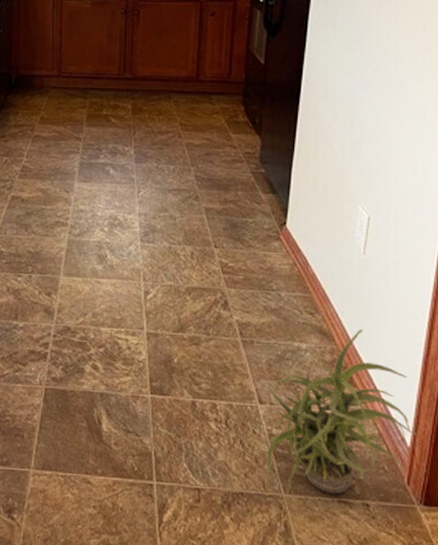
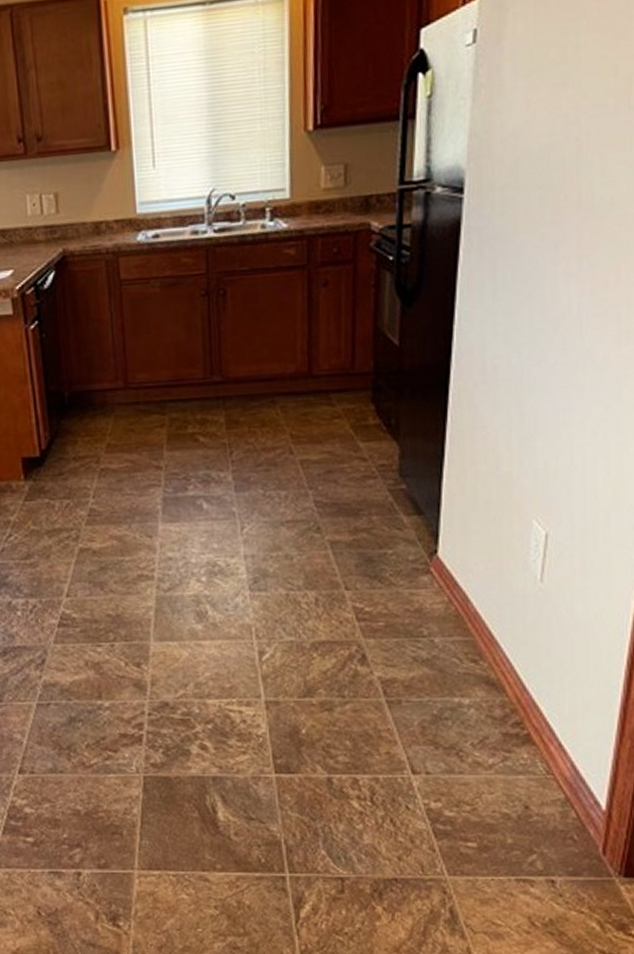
potted plant: present [267,328,418,495] -> none [421,674,615,876]

